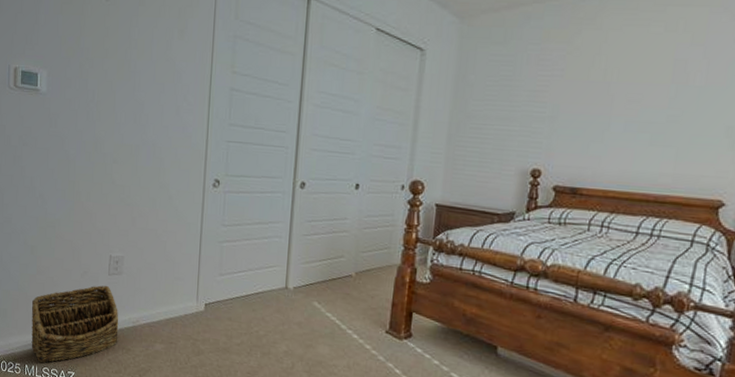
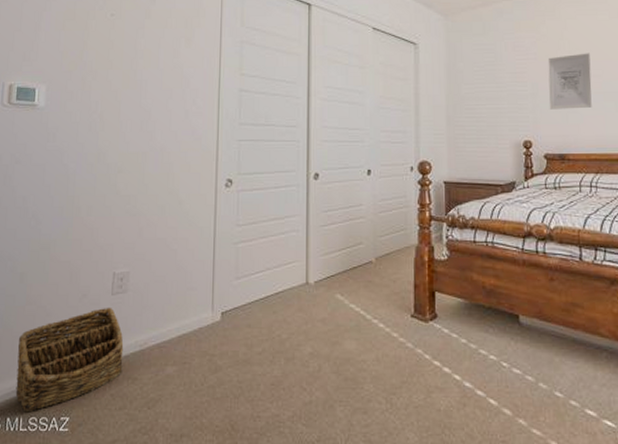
wall art: none [568,72,631,139] -> present [547,53,592,110]

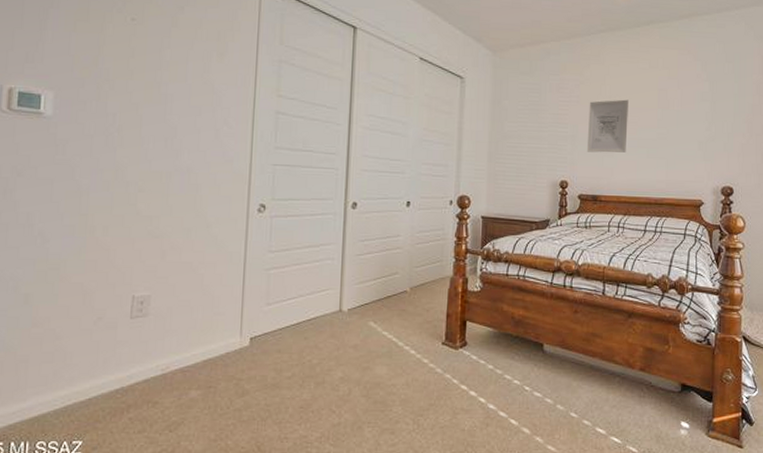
basket: present [15,307,124,411] -> none [20,330,144,436]

